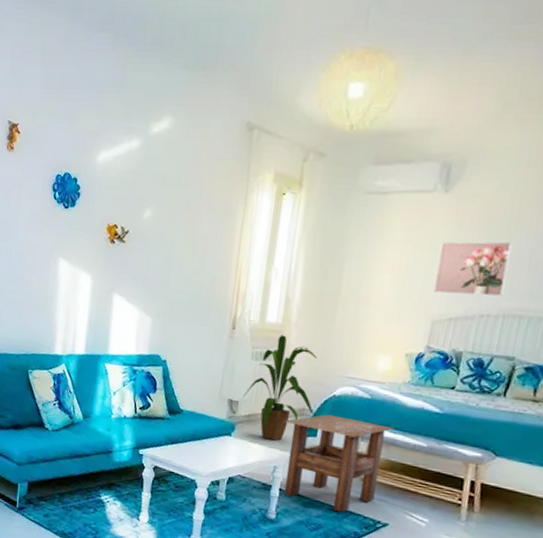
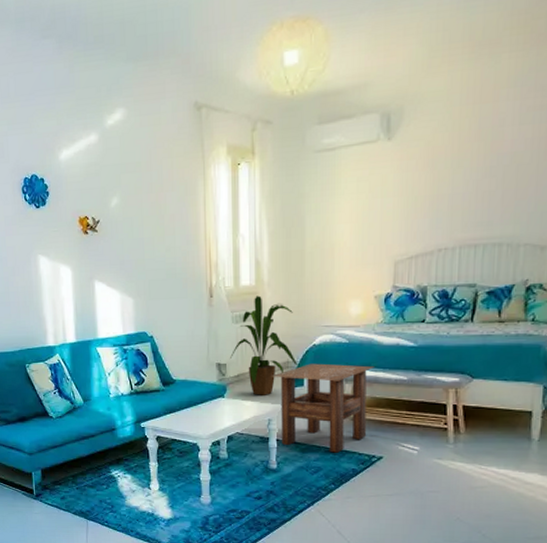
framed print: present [433,241,513,297] -> none [390,177,458,235]

